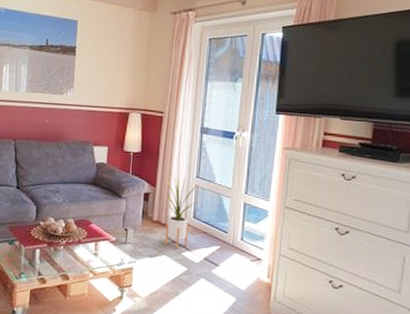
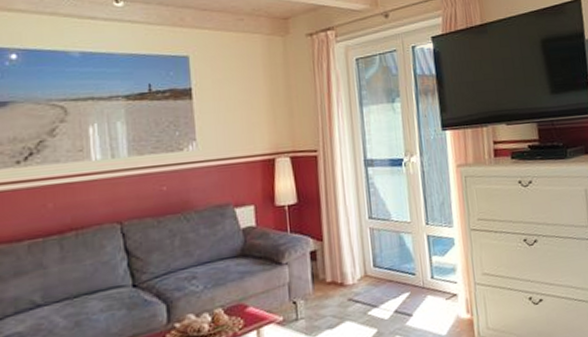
house plant: present [161,175,199,249] -> none [331,220,374,310]

